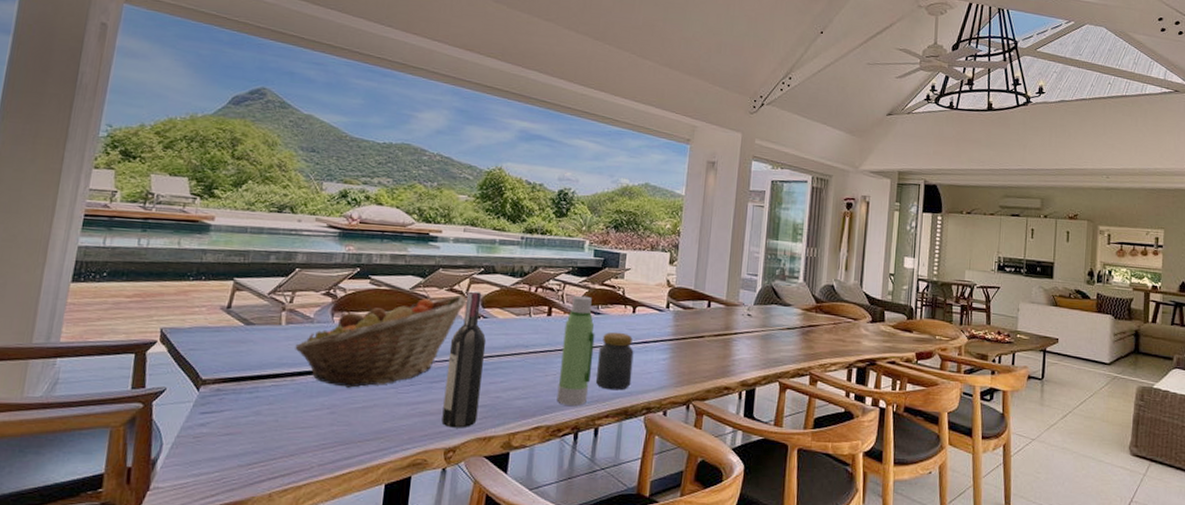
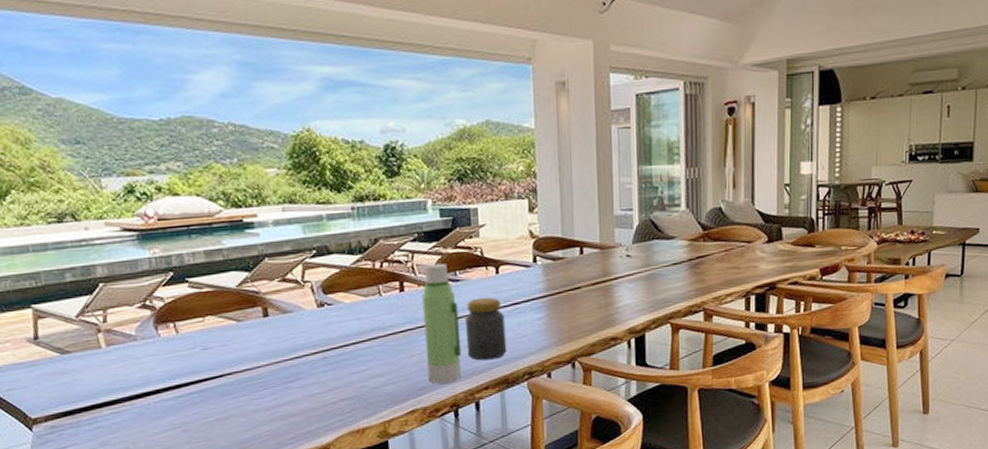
fruit basket: present [295,296,467,388] -> none [124,285,306,403]
wine bottle: present [441,291,487,428] -> none [296,277,346,426]

